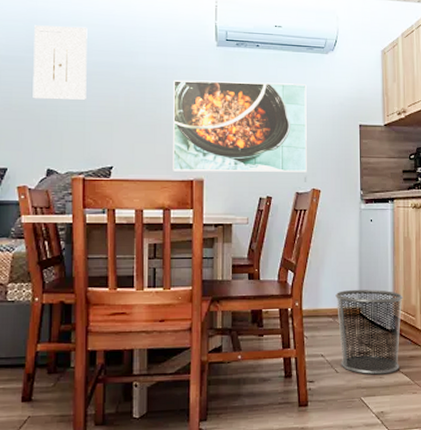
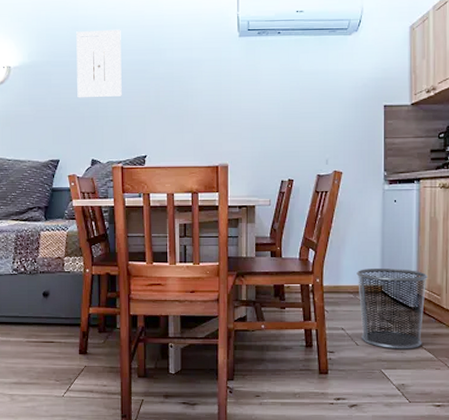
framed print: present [173,79,307,172] -> none [199,68,329,158]

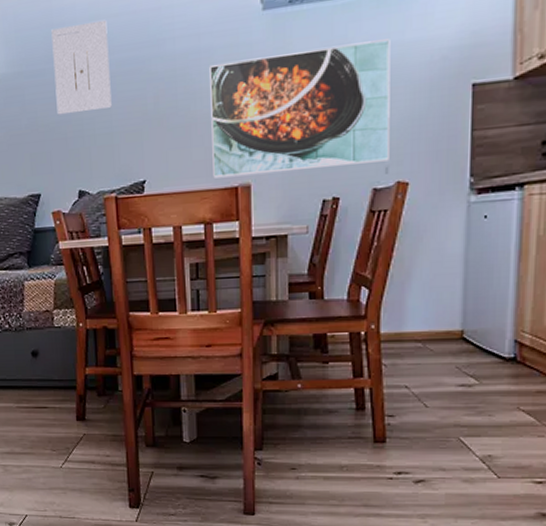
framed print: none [199,68,329,158] -> present [210,39,390,179]
waste bin: present [356,269,428,350] -> none [427,307,531,412]

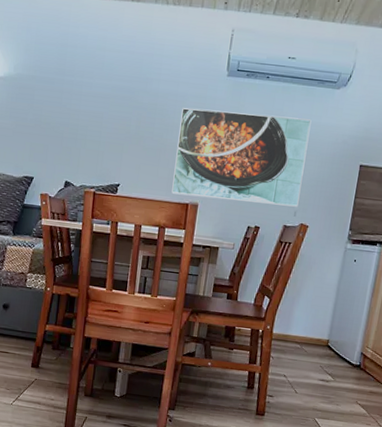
wall art: present [51,19,112,115] -> none [58,49,110,121]

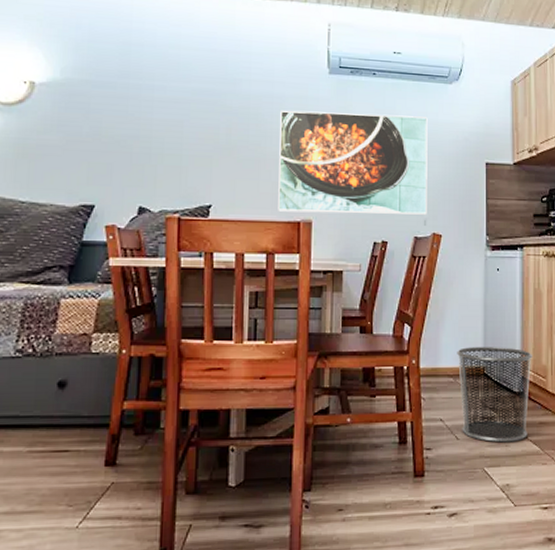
waste bin: none [301,322,374,403] -> present [457,347,532,443]

